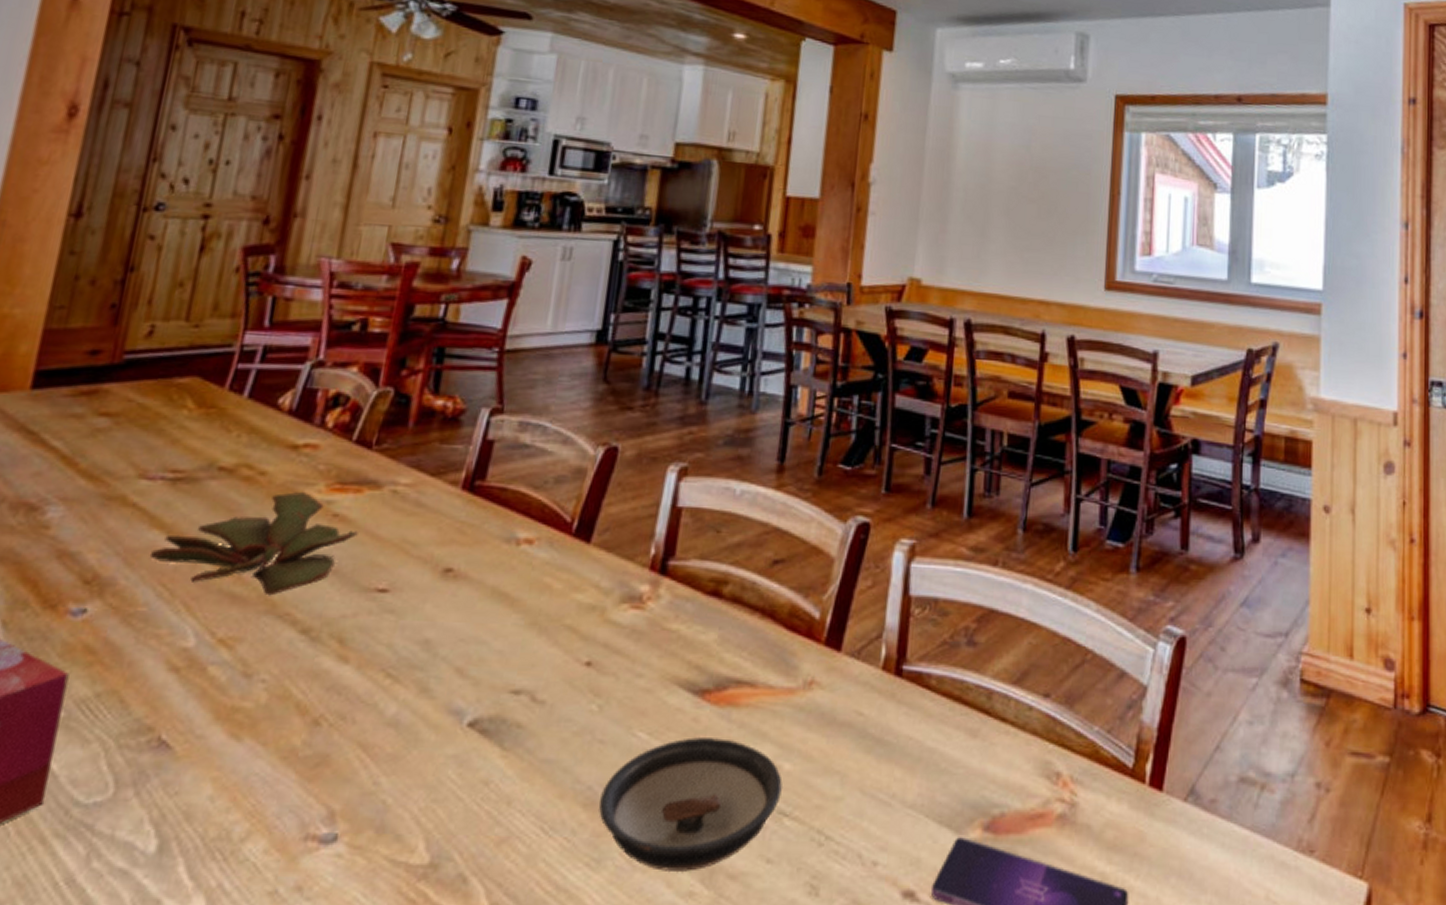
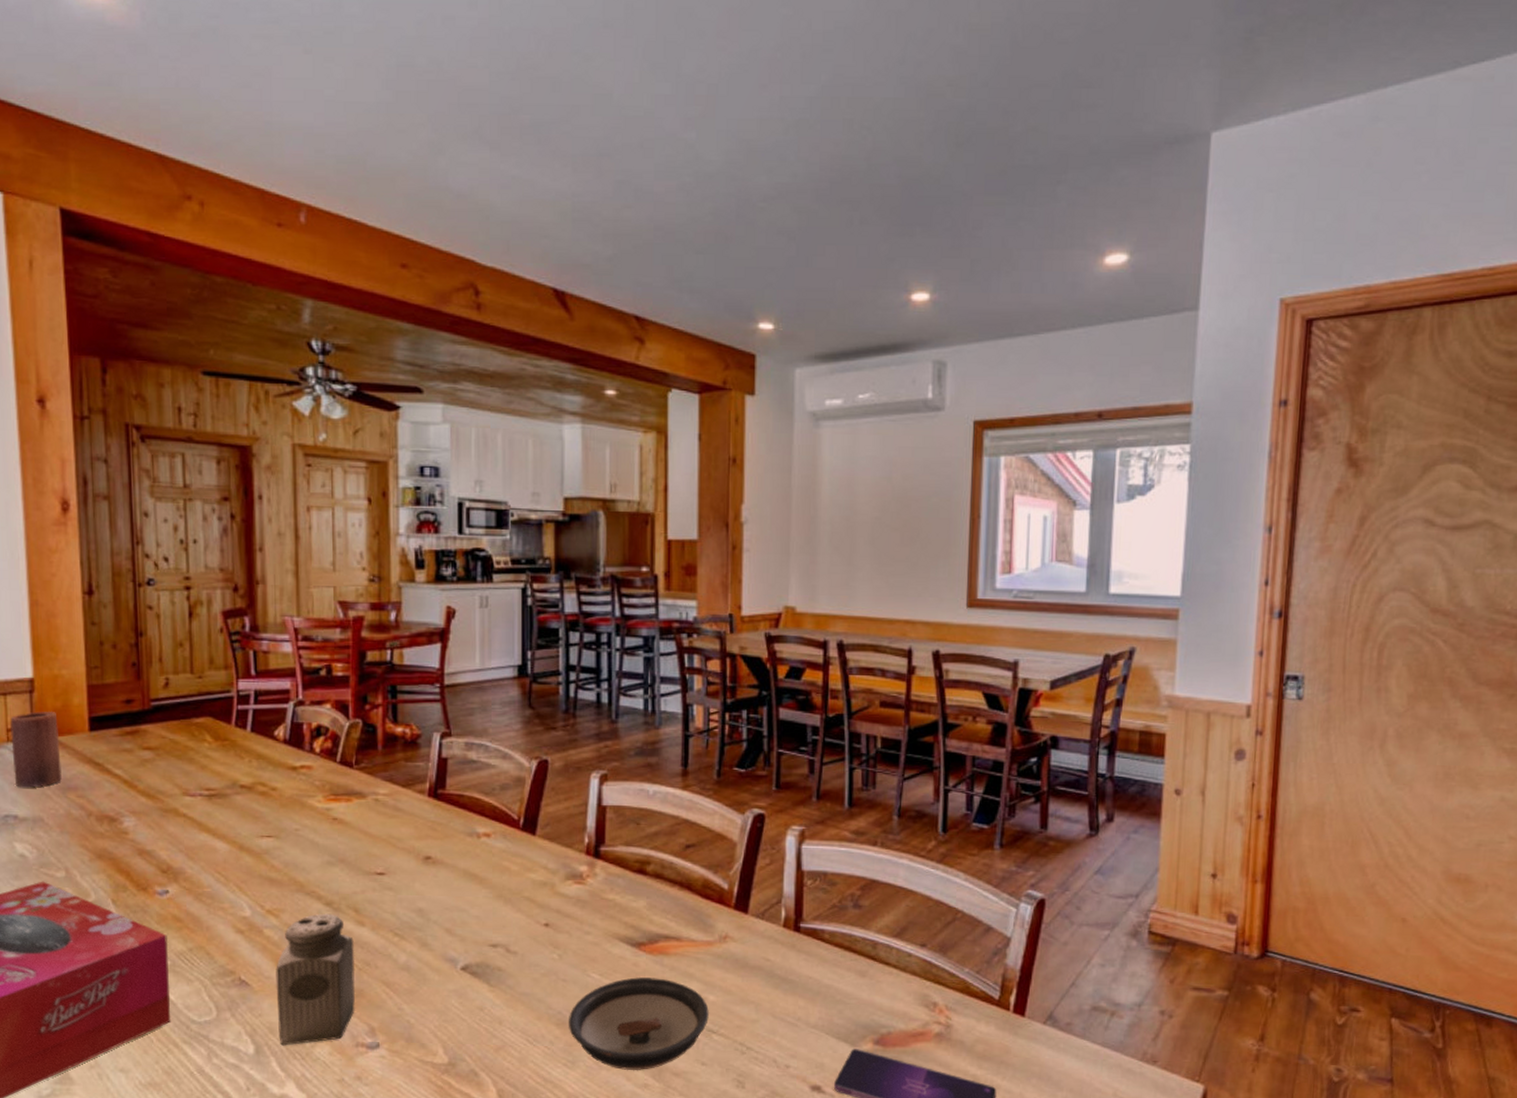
succulent plant: present [149,492,359,596] -> none [204,802,354,879]
salt shaker: none [196,644,330,840] -> present [276,913,356,1046]

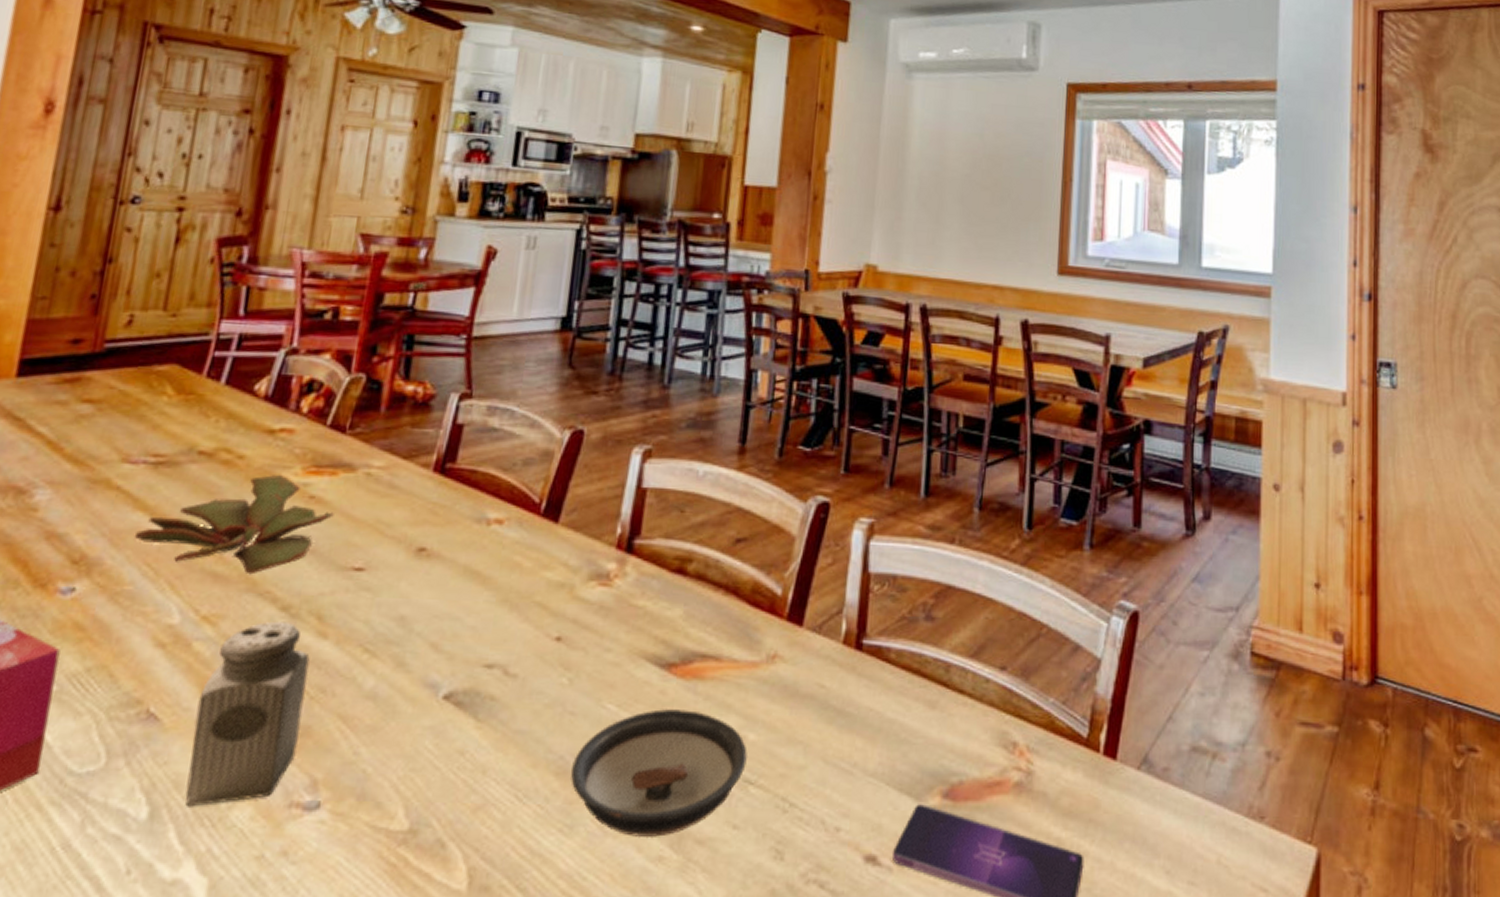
succulent plant: none [204,802,354,879] -> present [134,475,334,575]

